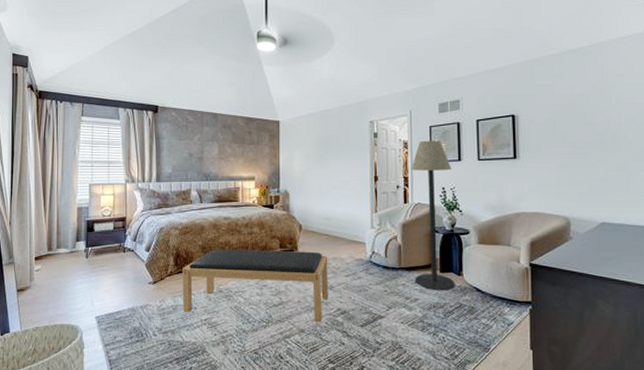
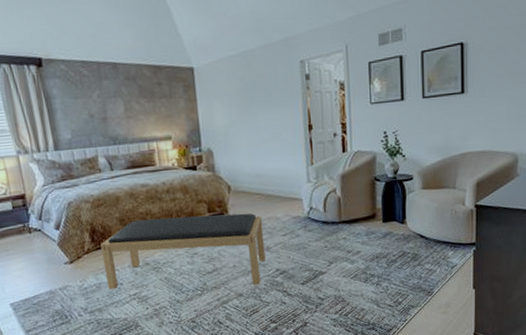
floor lamp: present [411,140,455,291] -> none [349,78,398,242]

